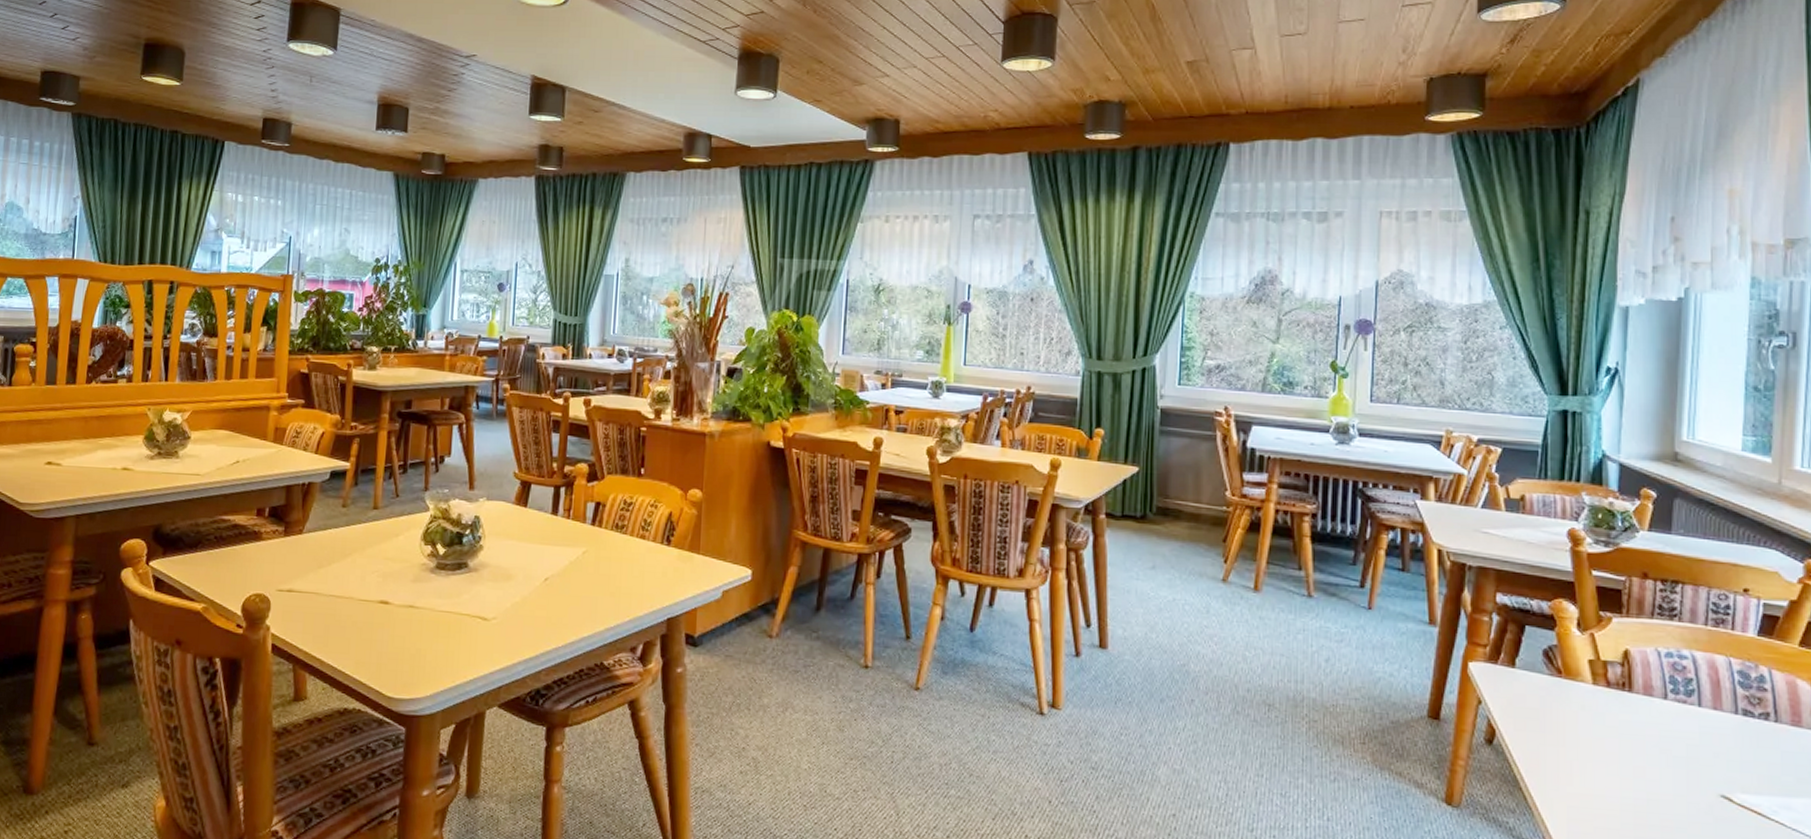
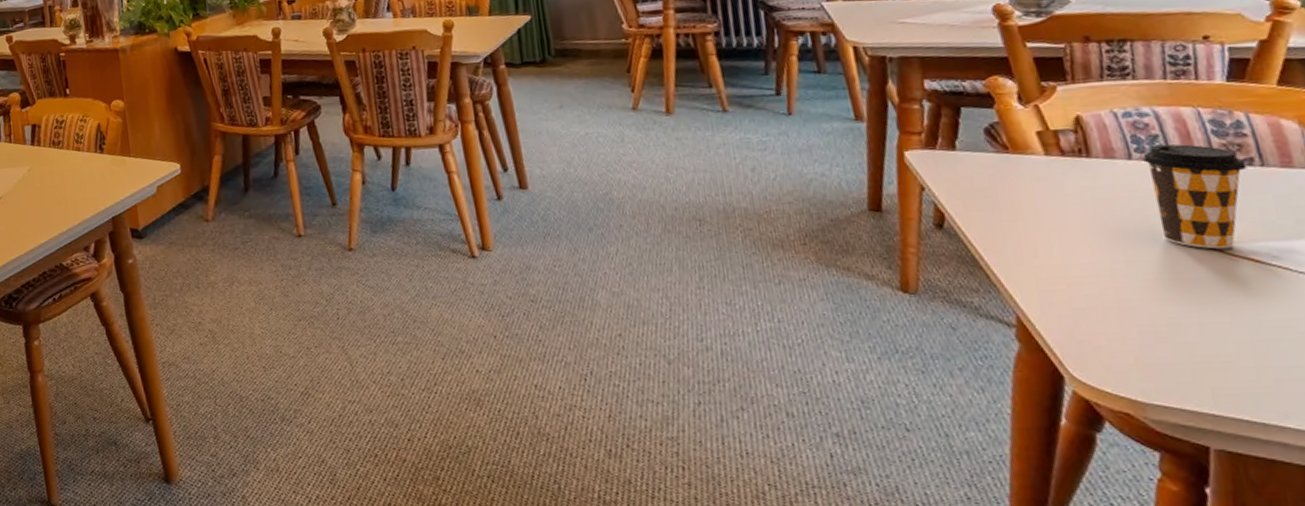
coffee cup: none [1676,688,1763,799] -> present [1142,144,1247,250]

